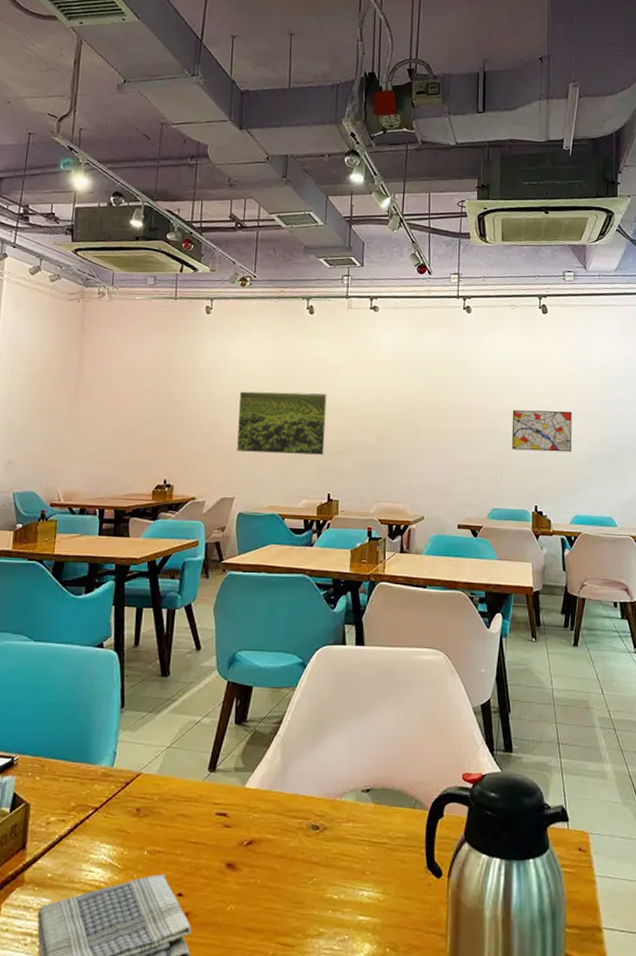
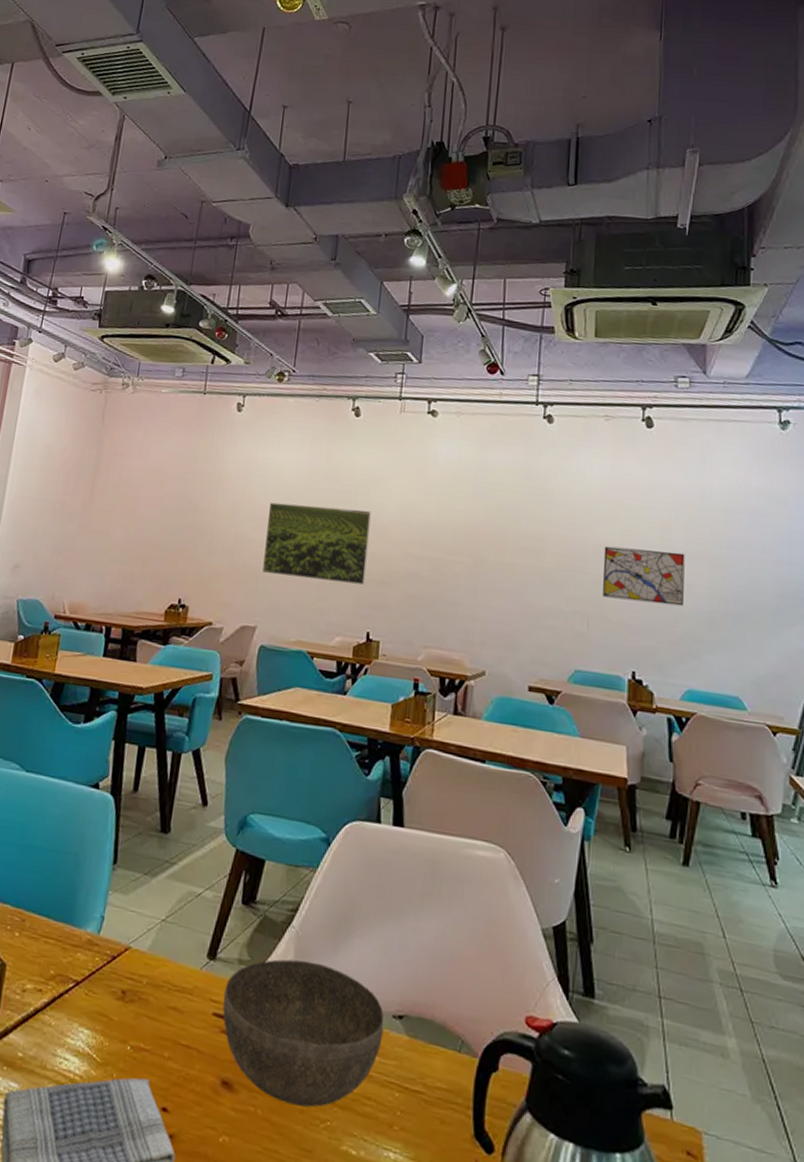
bowl: none [224,760,355,871] -> present [222,959,385,1108]

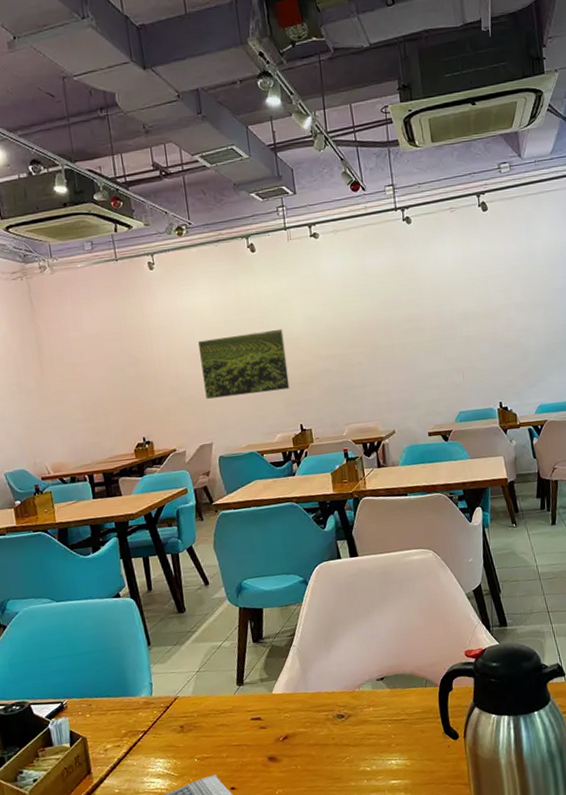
bowl: present [222,959,385,1108] -> none [255,663,373,757]
wall art: present [602,546,685,607] -> none [465,305,528,353]

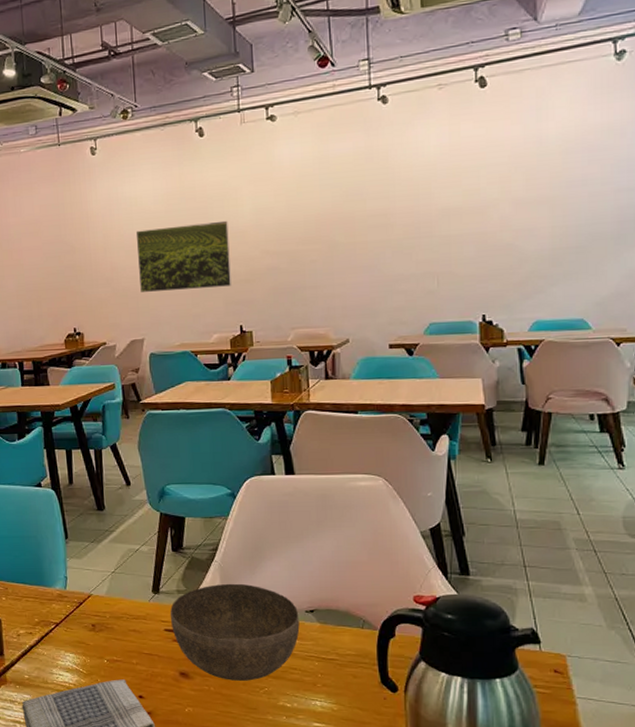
bowl: none [255,663,373,757] -> present [170,583,300,681]

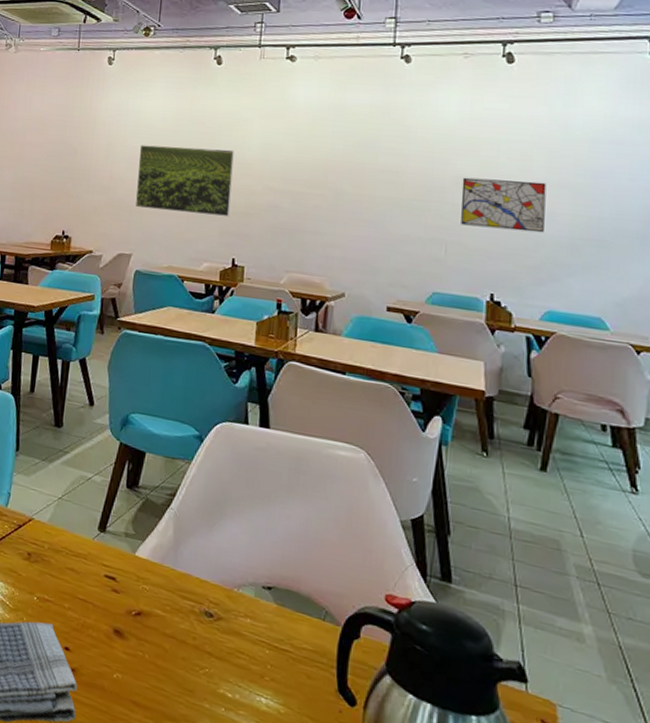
bowl: present [170,583,300,681] -> none [113,534,255,657]
wall art: none [447,200,526,255] -> present [461,177,547,233]

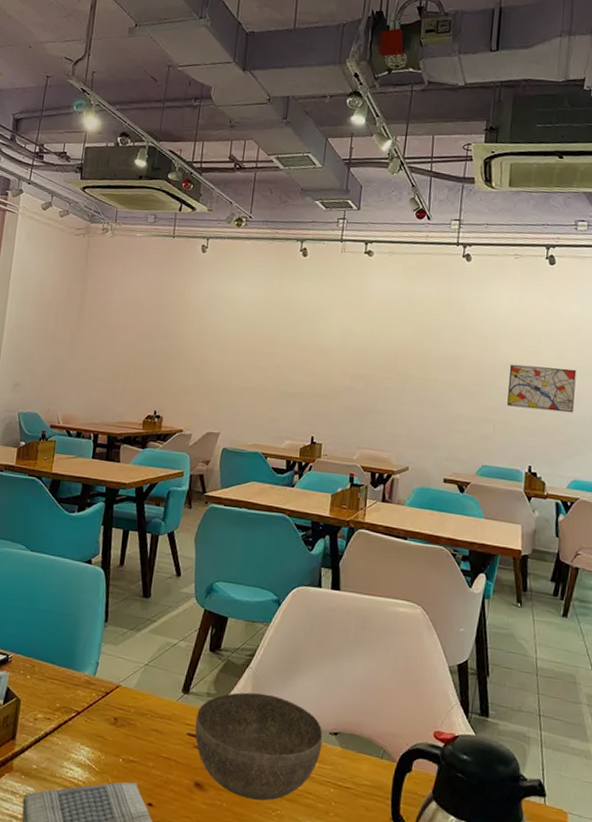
bowl: none [113,534,255,657] -> present [195,692,323,801]
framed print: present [136,145,234,216] -> none [224,329,316,398]

